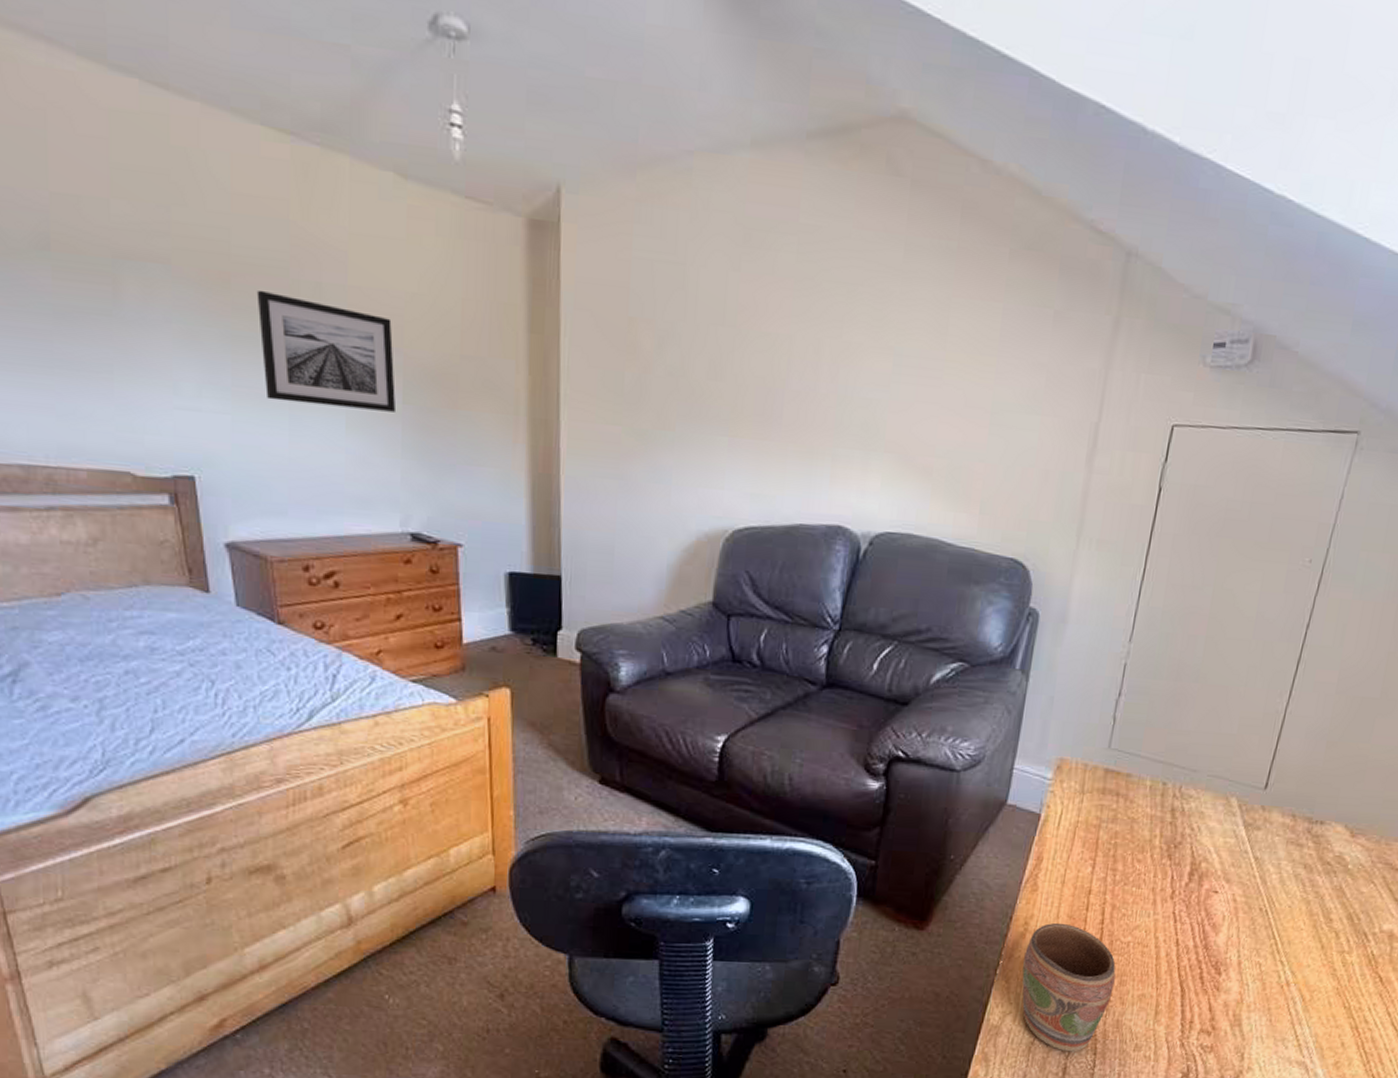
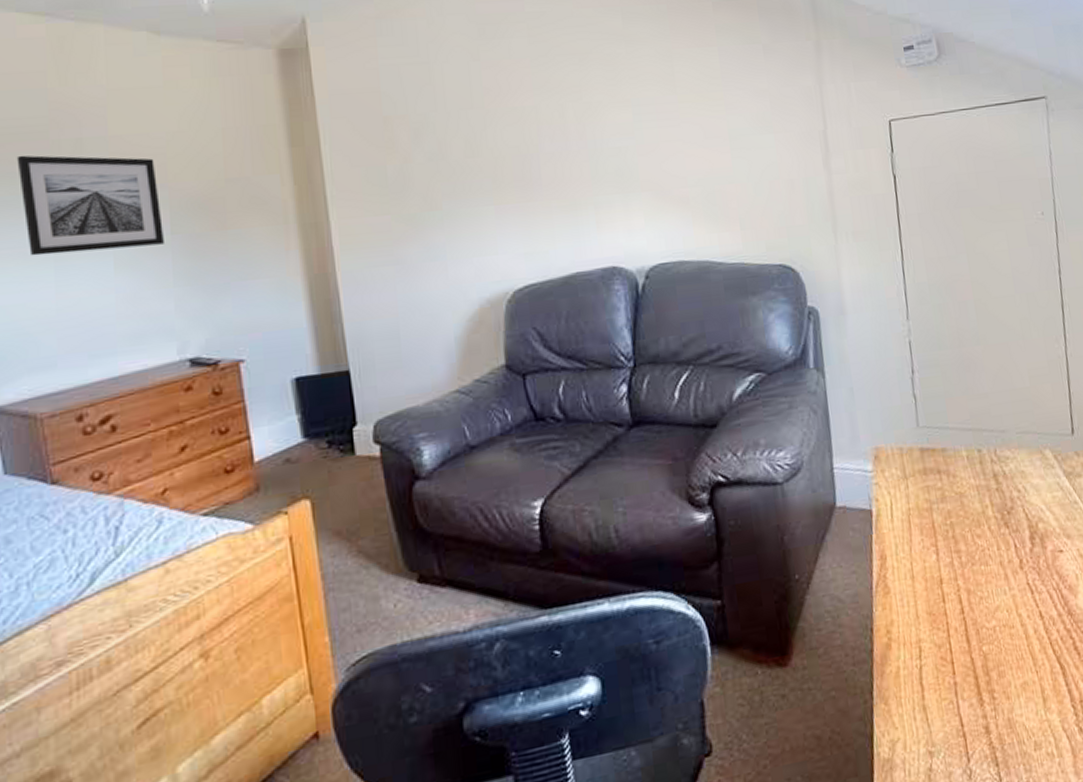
mug: present [1022,922,1116,1052] -> none [895,622,995,771]

